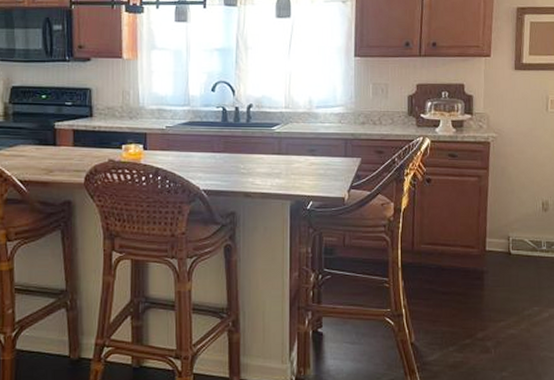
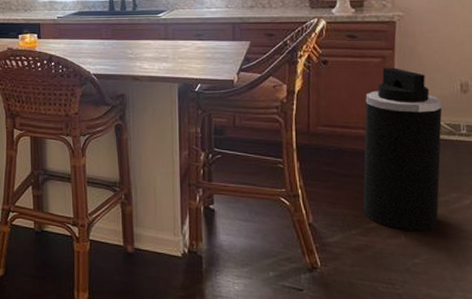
trash can: none [460,186,527,346] -> present [363,67,442,232]

